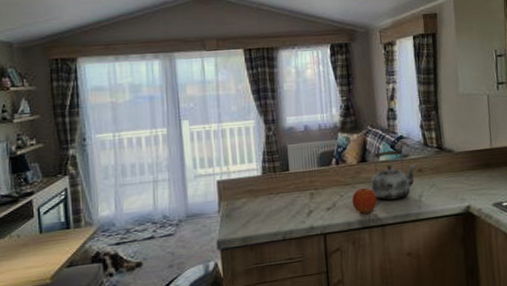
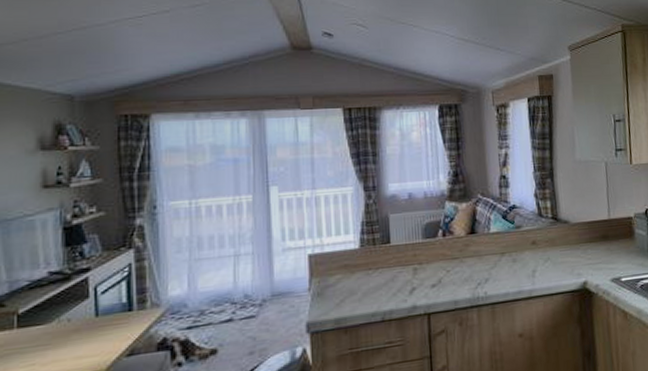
fruit: present [352,188,378,214] -> none [459,262,488,291]
kettle: present [371,149,416,201] -> none [480,220,530,276]

